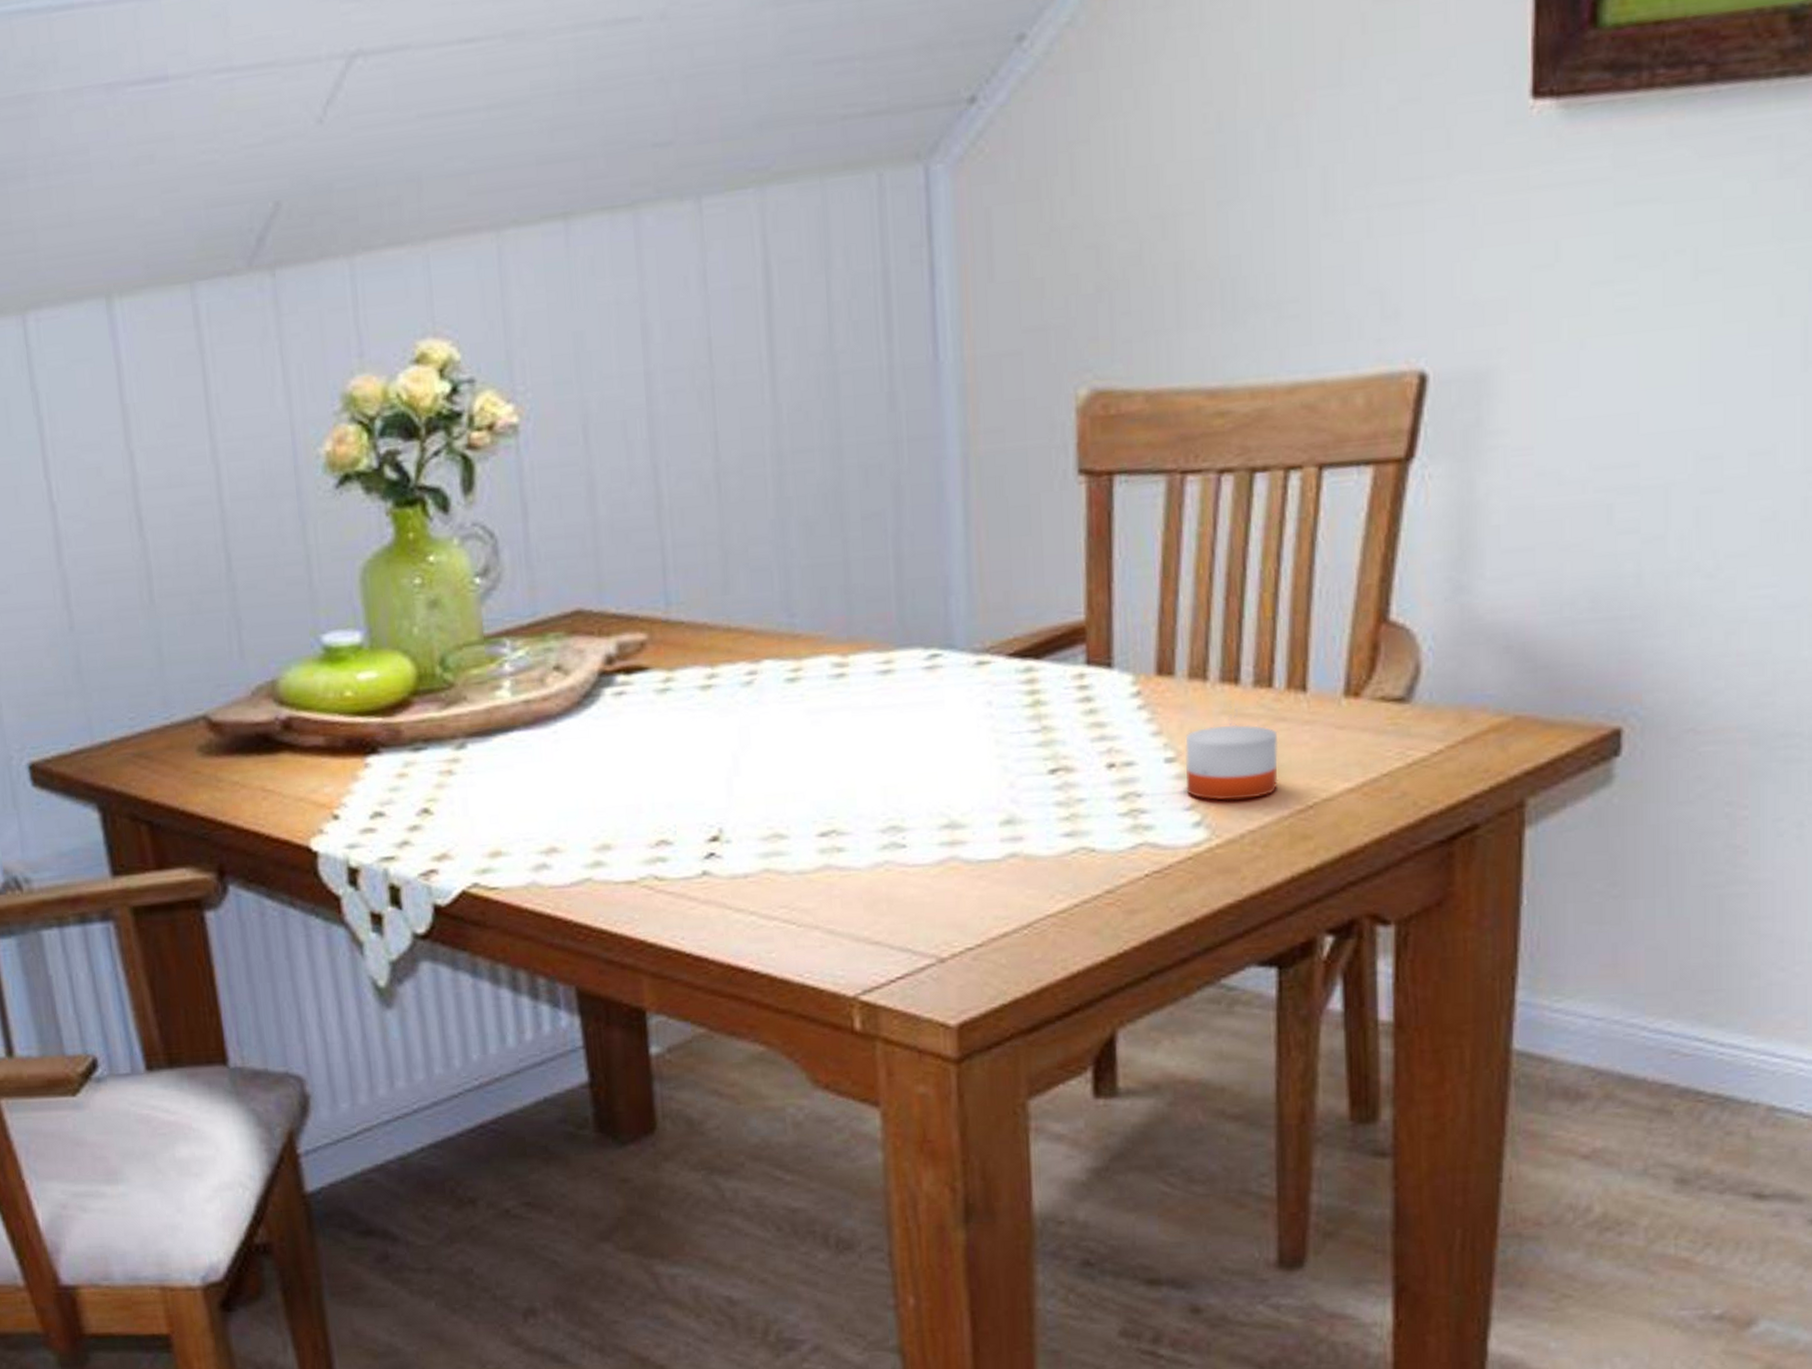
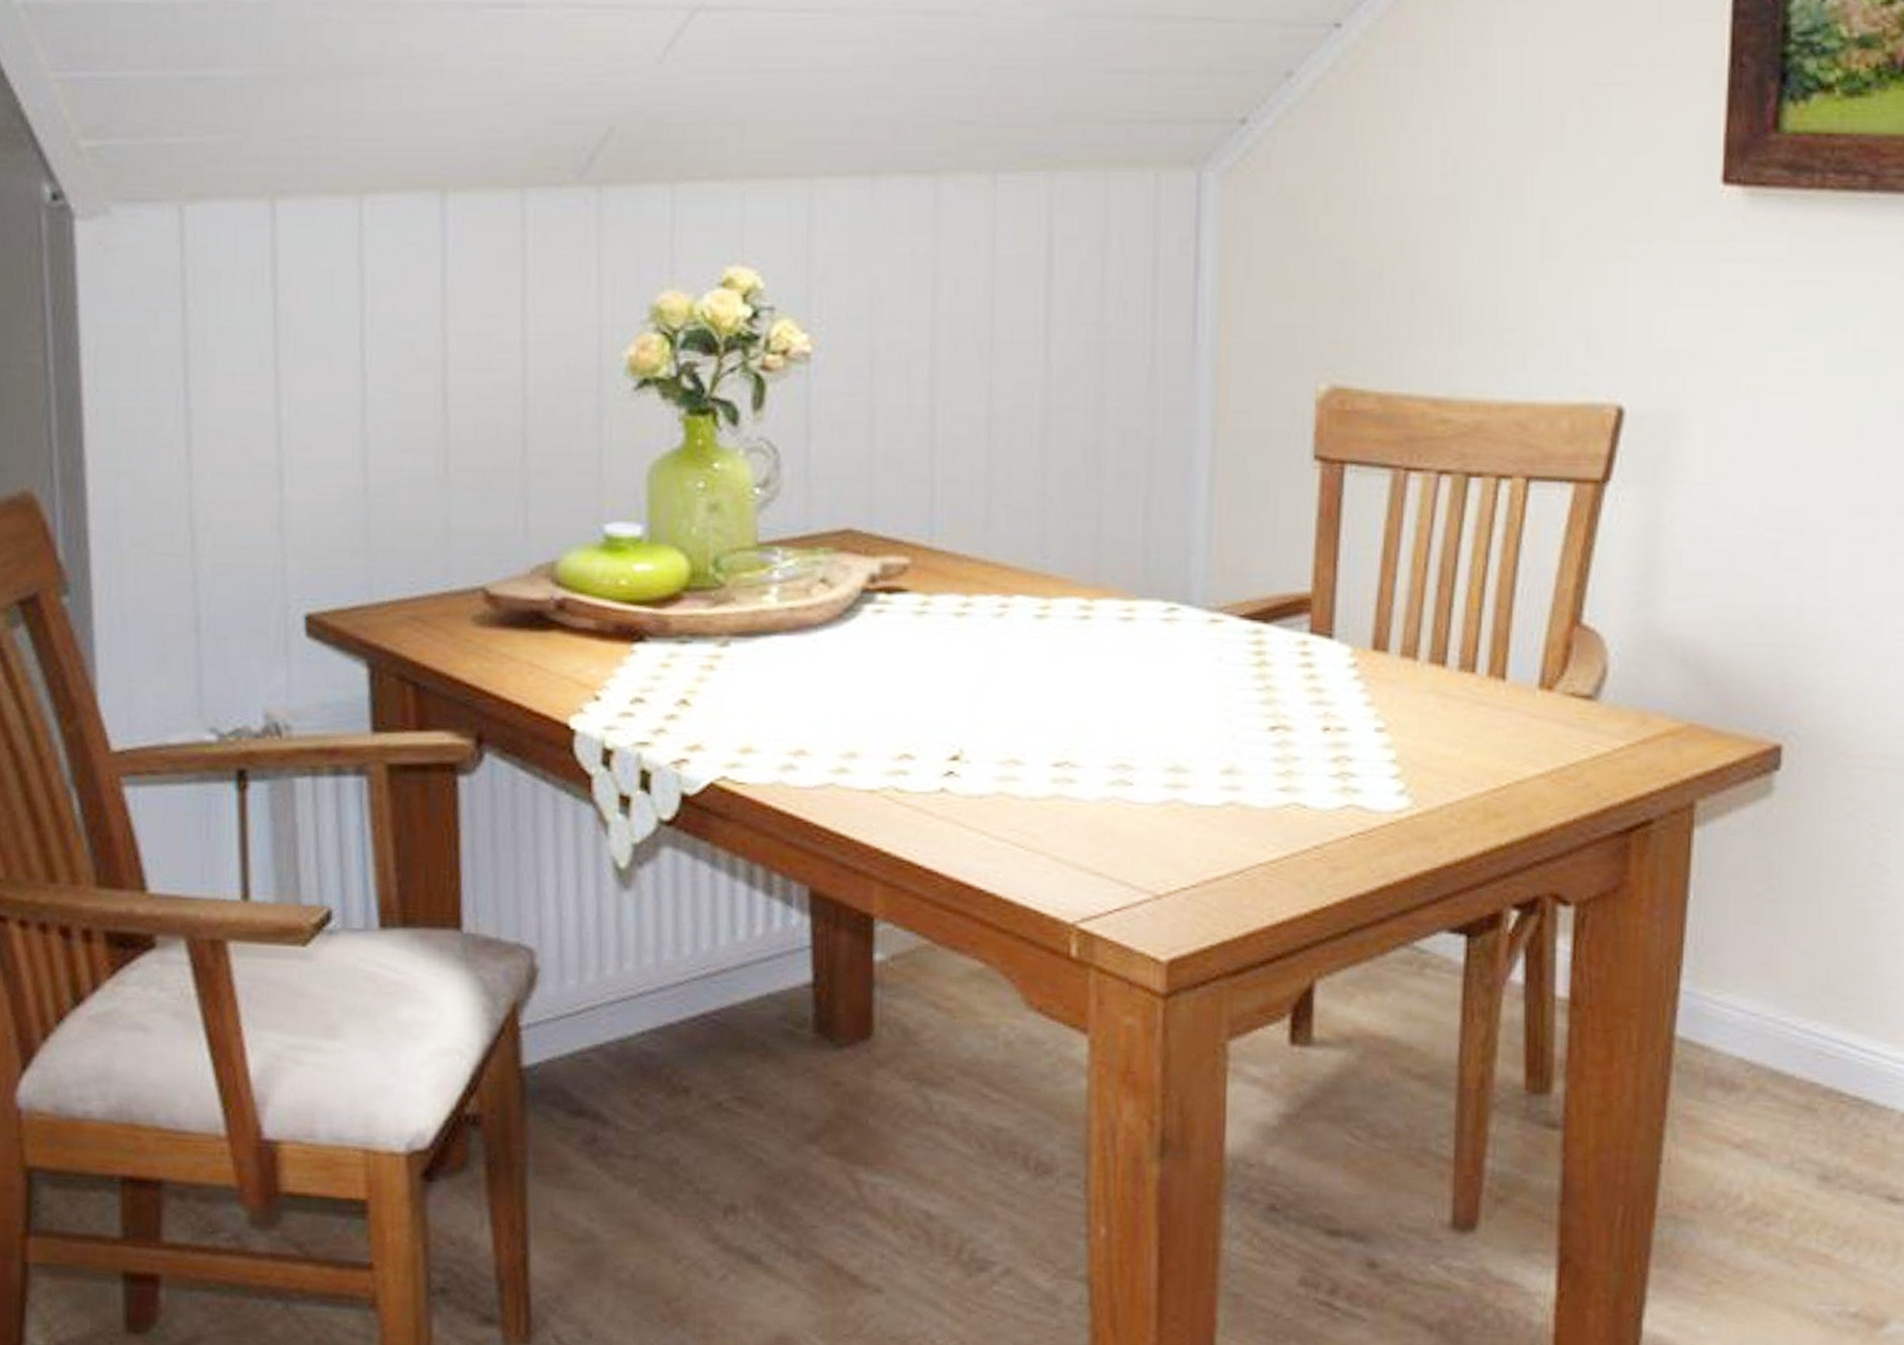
candle: present [1185,723,1278,800] -> none [1392,702,1478,774]

